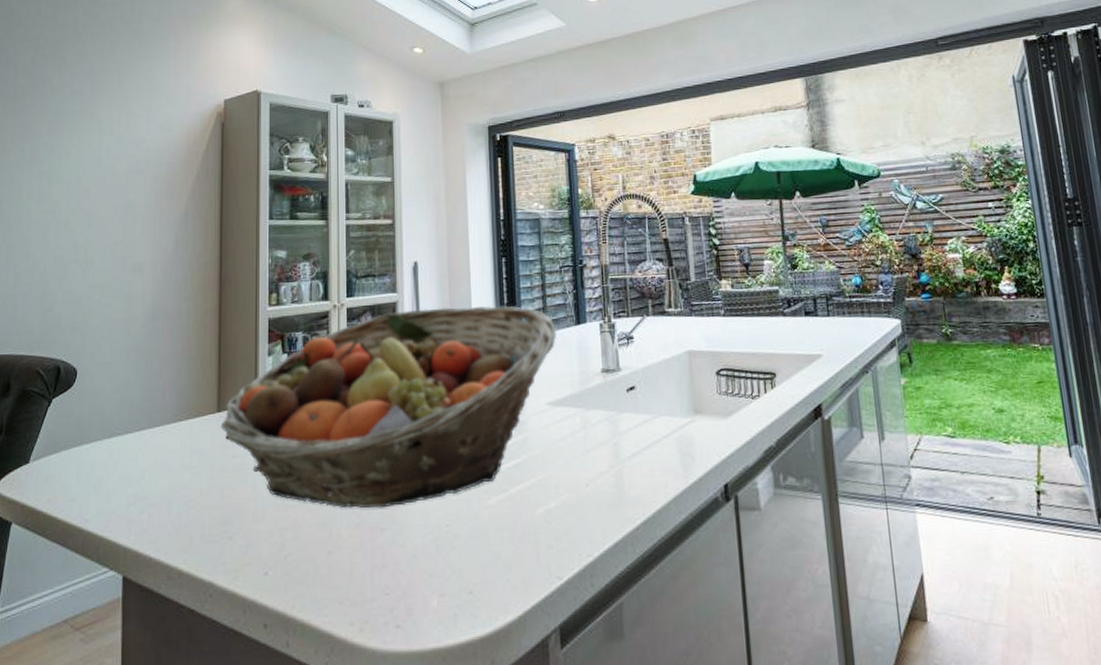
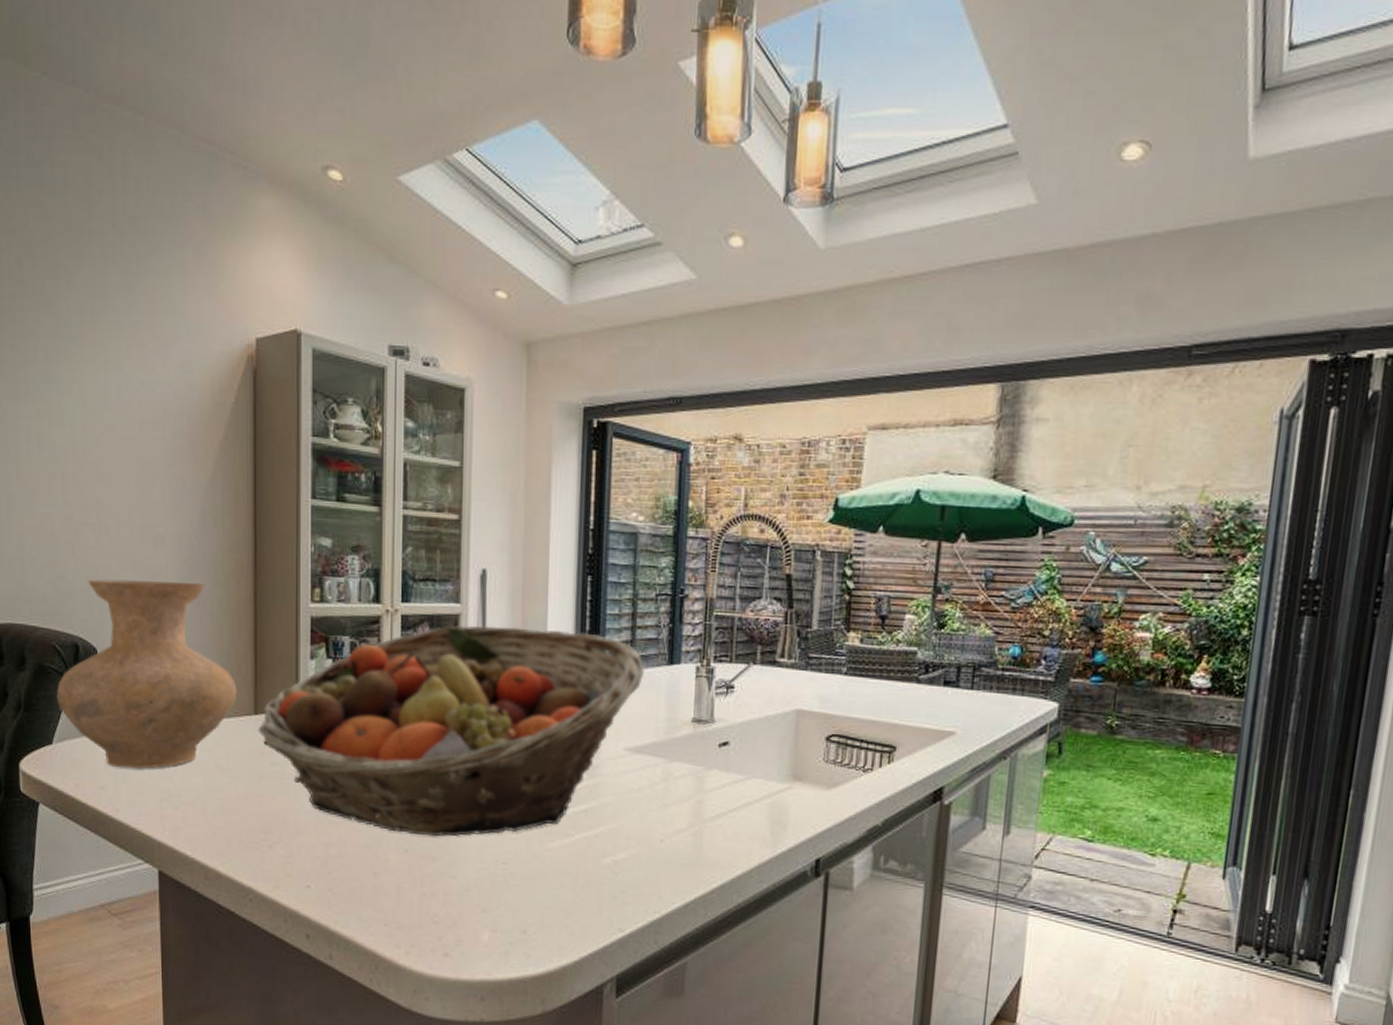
vase: none [36,301,203,479] -> present [56,579,237,769]

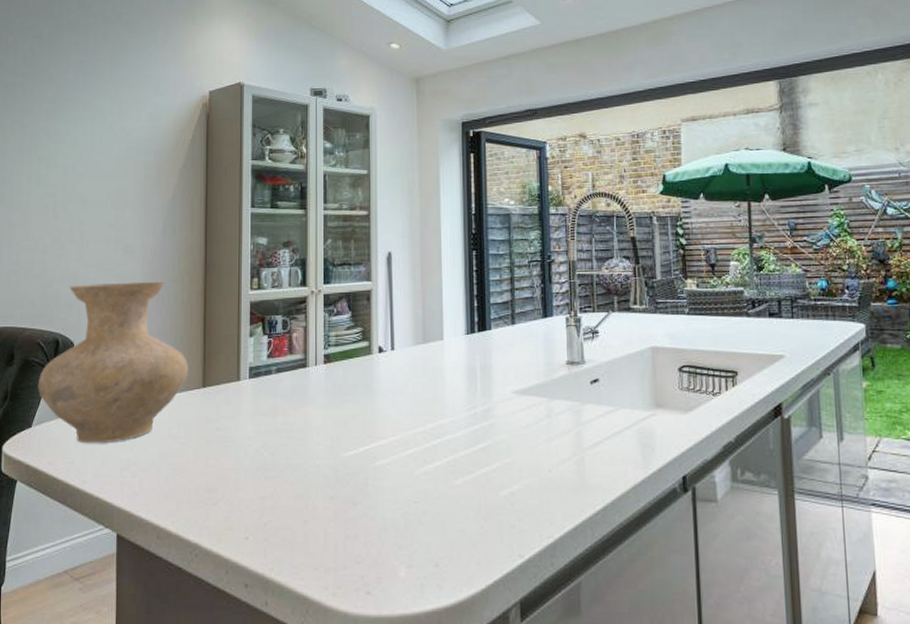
fruit basket: present [258,624,645,837] -> none [205,297,525,483]

